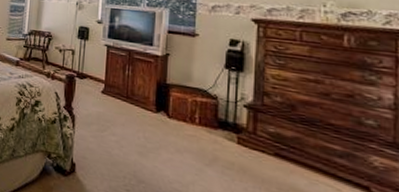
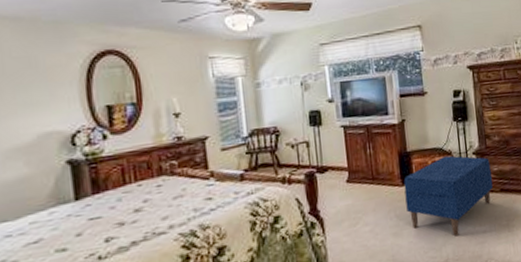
bench: none [156,99,265,181] -> present [404,155,493,237]

